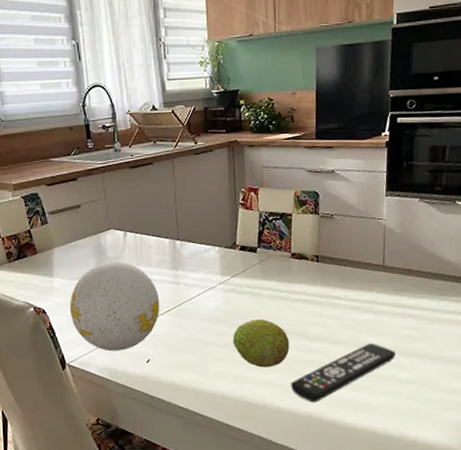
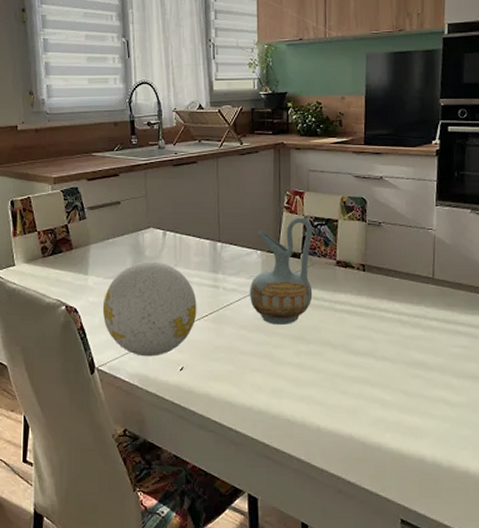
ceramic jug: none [209,213,270,316] -> present [249,217,313,324]
fruit: present [232,319,290,368] -> none [271,330,332,382]
remote control: present [290,342,397,403] -> none [332,360,447,424]

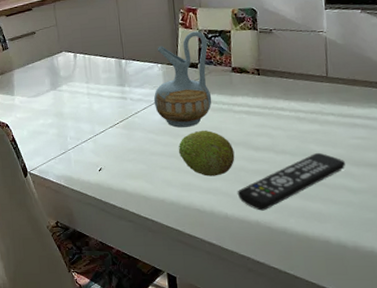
decorative ball: present [102,261,197,357] -> none [28,80,110,161]
fruit: none [271,330,332,382] -> present [178,131,235,176]
remote control: none [332,360,447,424] -> present [237,152,346,211]

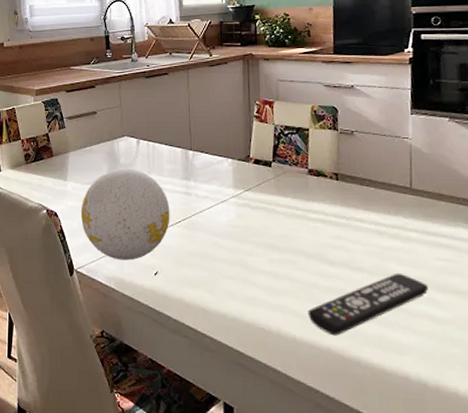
decorative ball: none [28,80,110,161] -> present [80,168,170,261]
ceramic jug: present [153,31,212,128] -> none [221,126,285,232]
fruit: present [178,131,235,176] -> none [244,238,307,291]

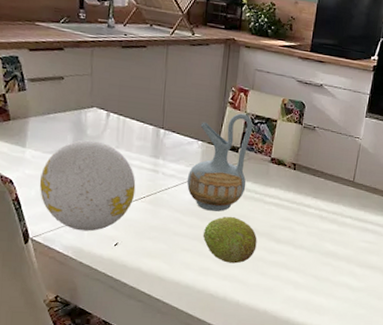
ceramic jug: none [221,126,285,232] -> present [186,113,253,212]
fruit: none [244,238,307,291] -> present [202,216,257,264]
remote control: present [307,272,429,336] -> none [252,251,352,301]

